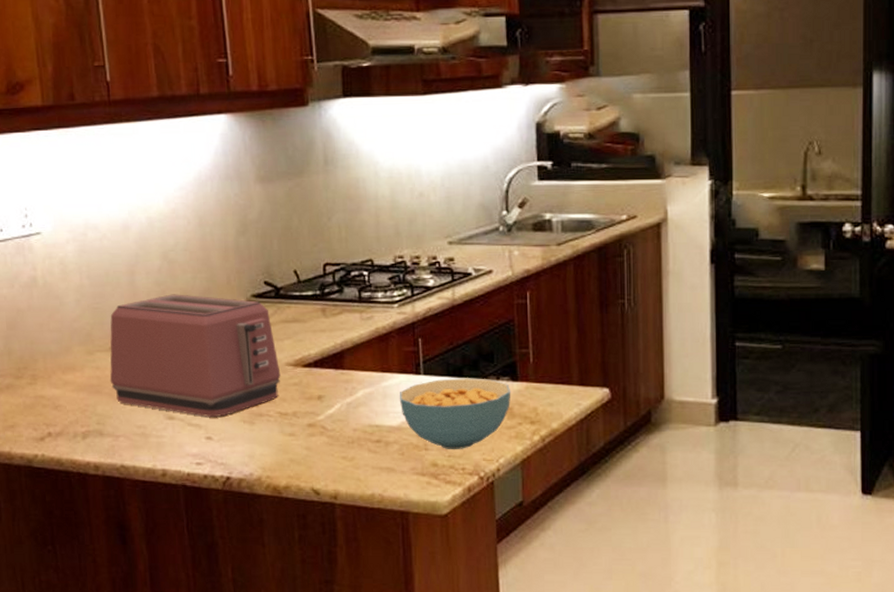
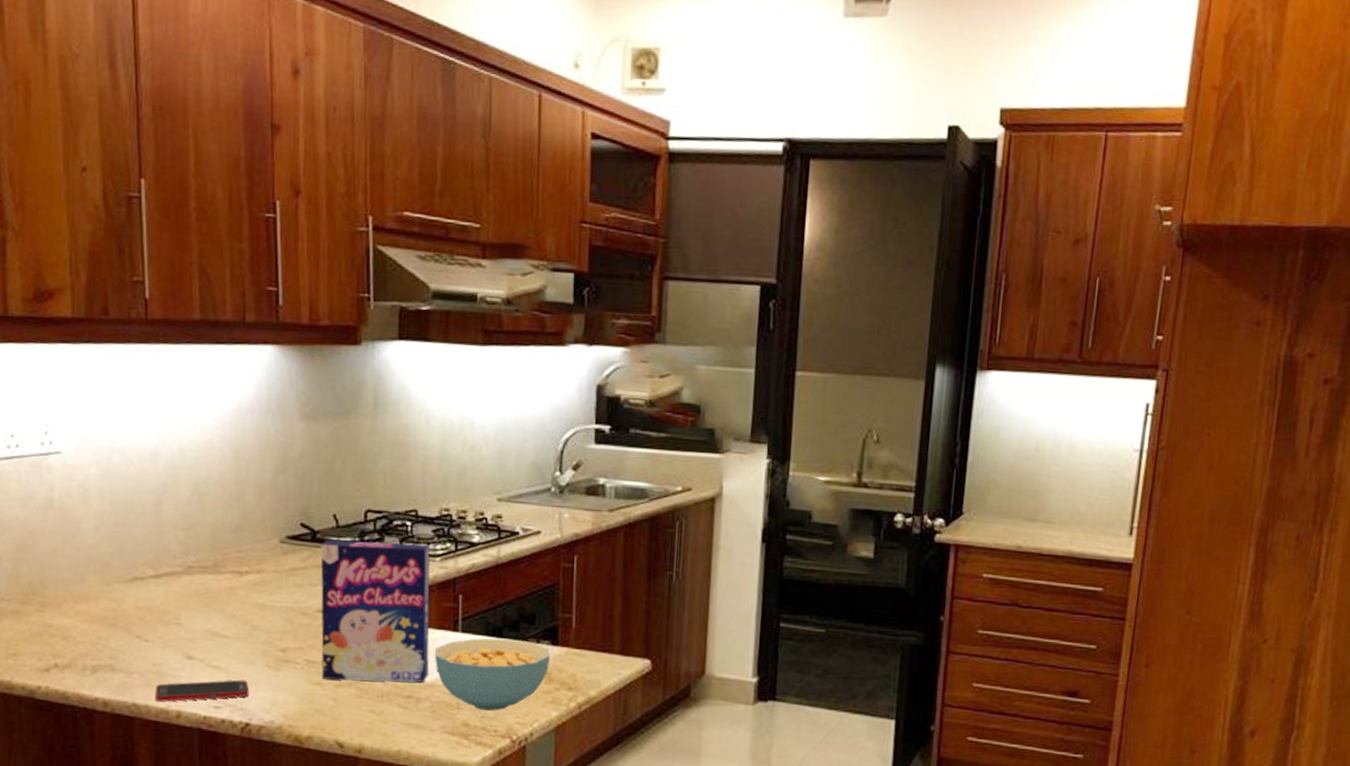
toaster: present [110,294,281,418] -> none [126,528,311,661]
cell phone: none [141,436,228,462] -> present [155,679,250,702]
cereal box: none [284,292,395,429] -> present [320,540,430,683]

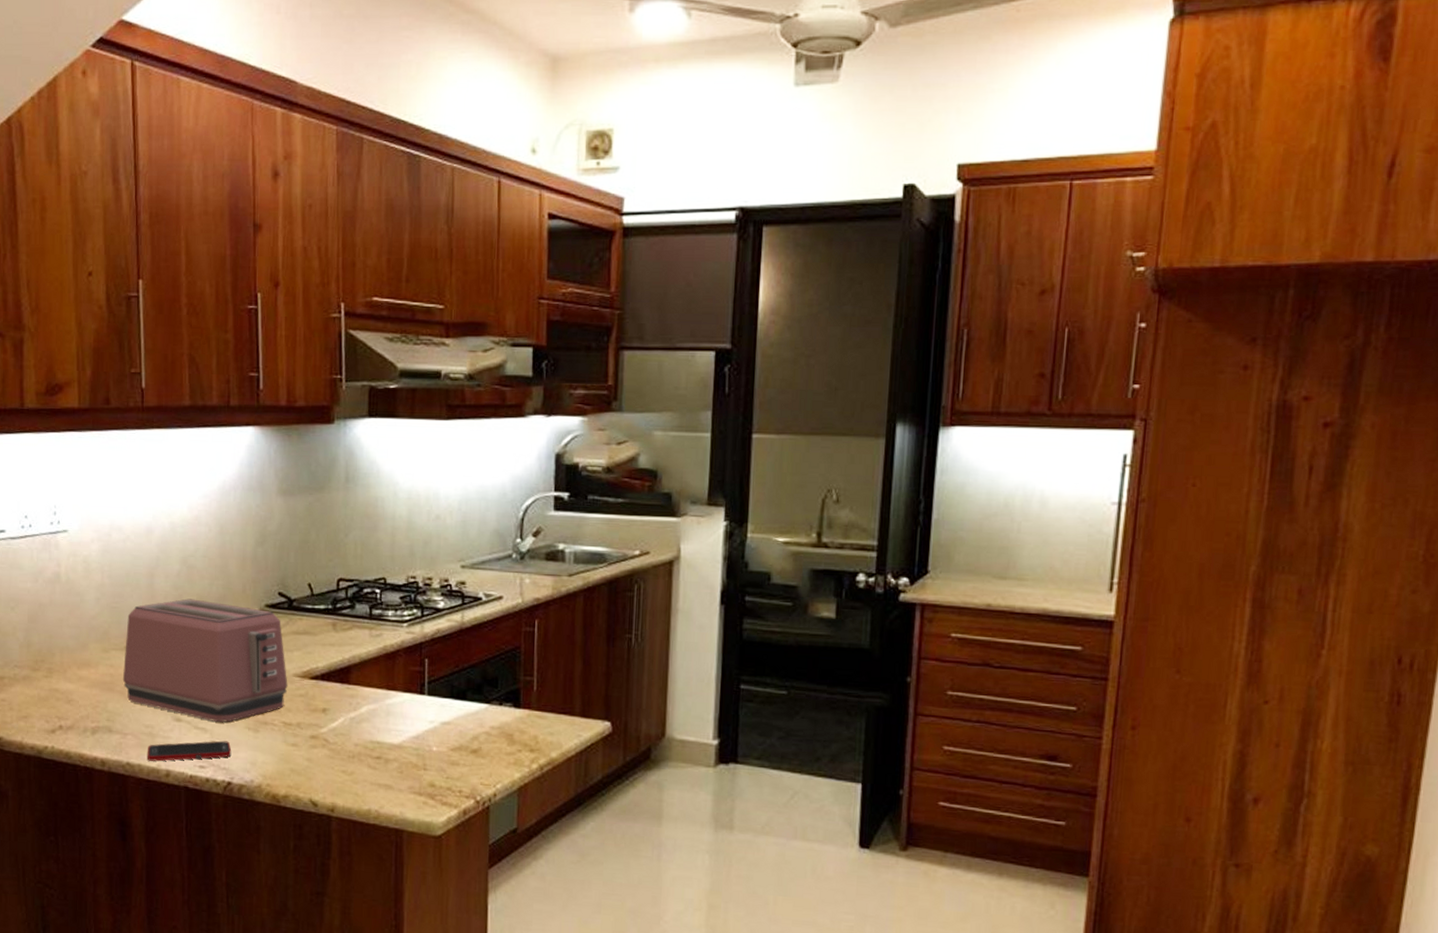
toaster: none [126,528,311,661] -> present [122,598,288,723]
cereal box: present [320,540,430,683] -> none [296,608,398,744]
cereal bowl: present [434,638,551,712] -> none [402,700,513,772]

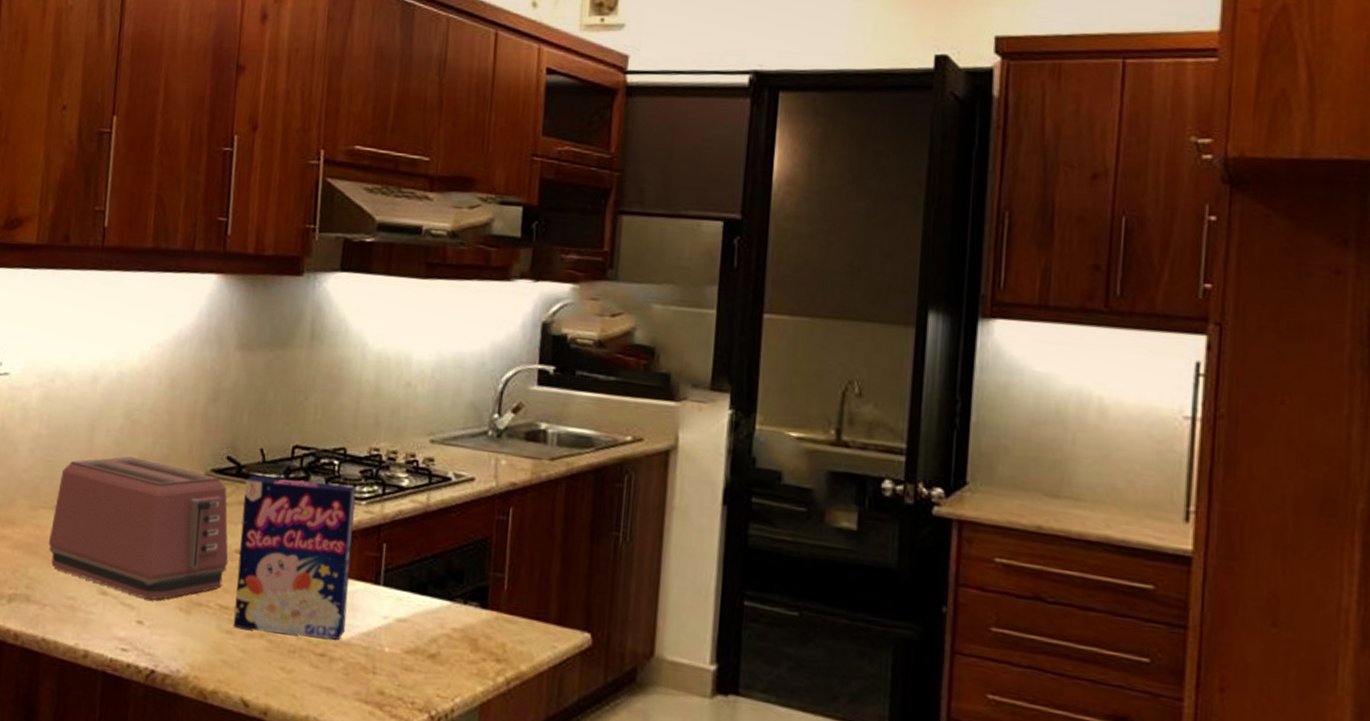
cell phone: present [147,740,232,762] -> none [64,619,159,641]
cereal box: none [296,608,398,744] -> present [233,476,357,640]

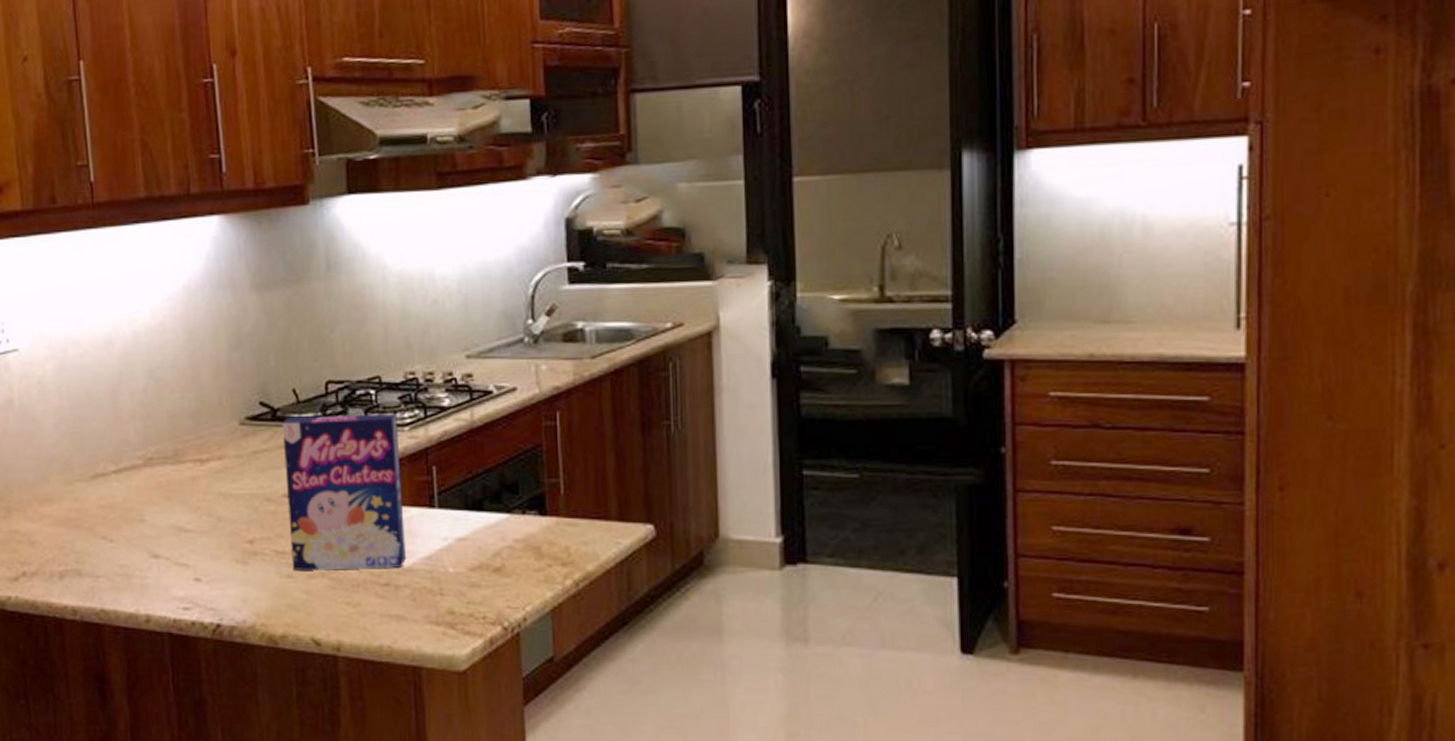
toaster: present [48,456,229,600] -> none [90,416,278,557]

